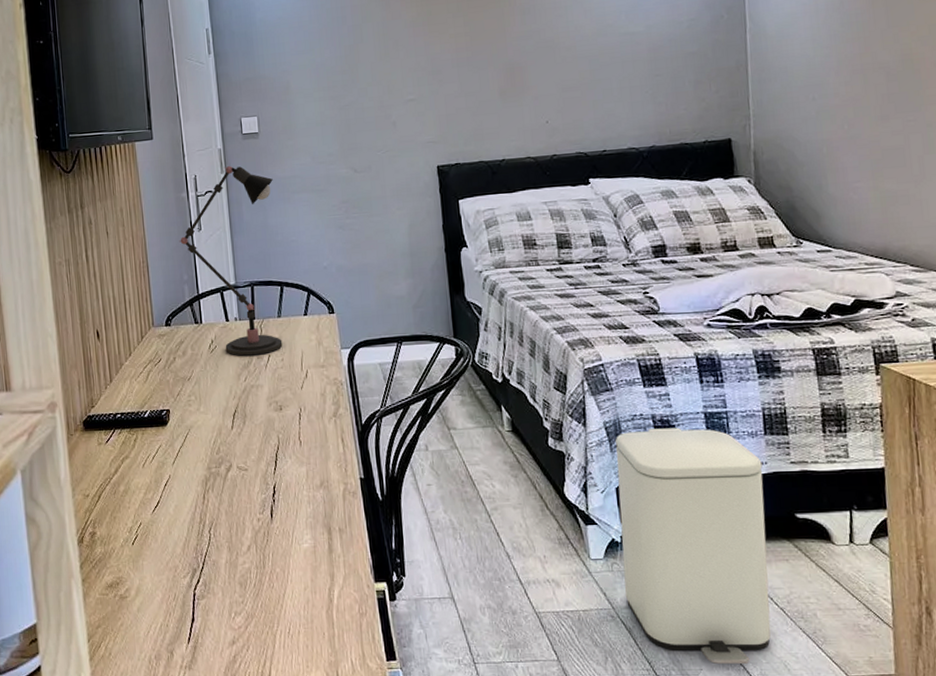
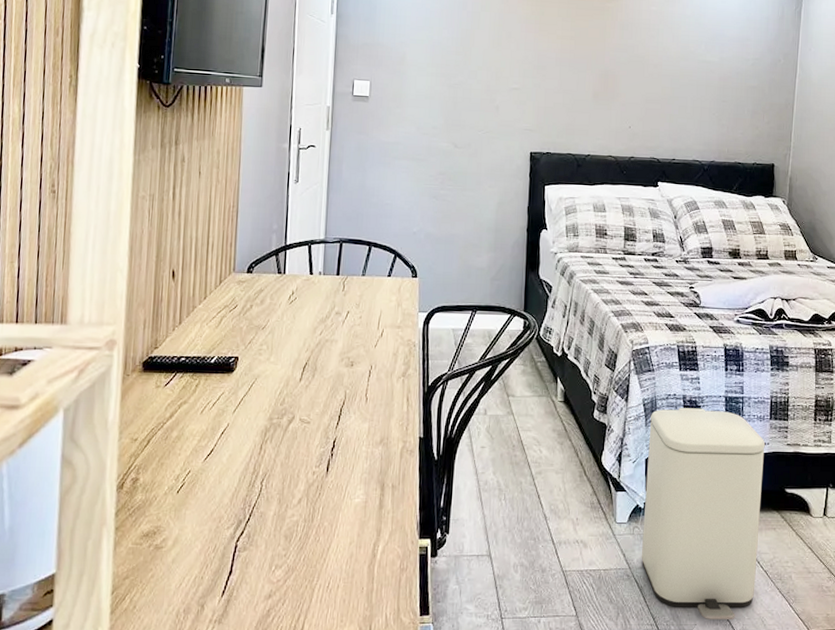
desk lamp: present [179,166,283,356] -> none [274,124,376,311]

